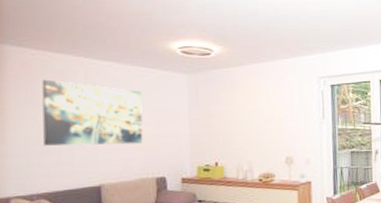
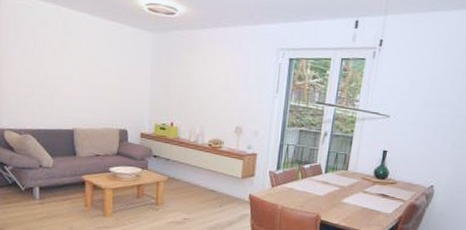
wall art: present [42,79,143,146] -> none [28,25,111,96]

